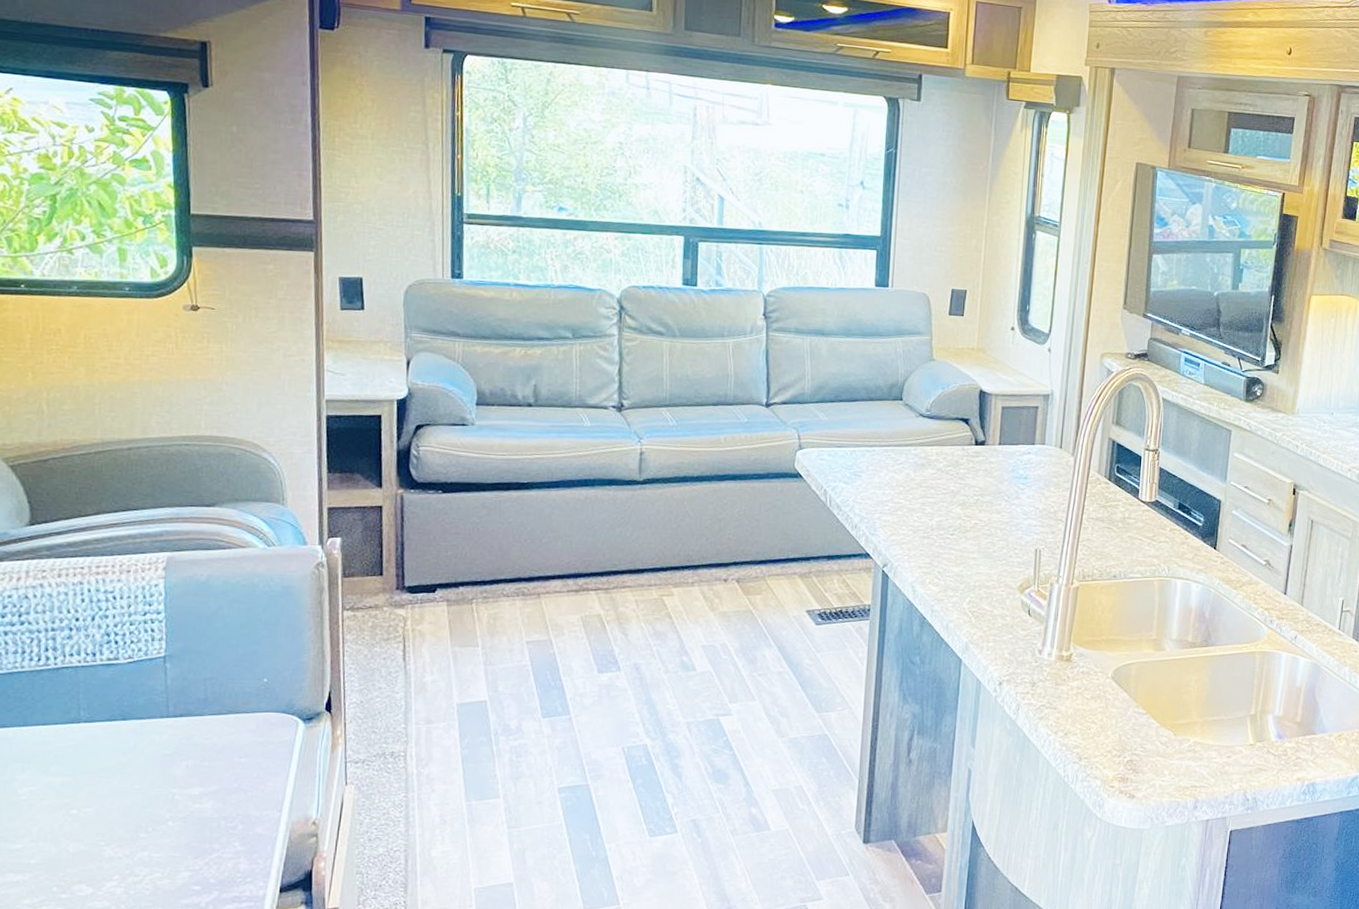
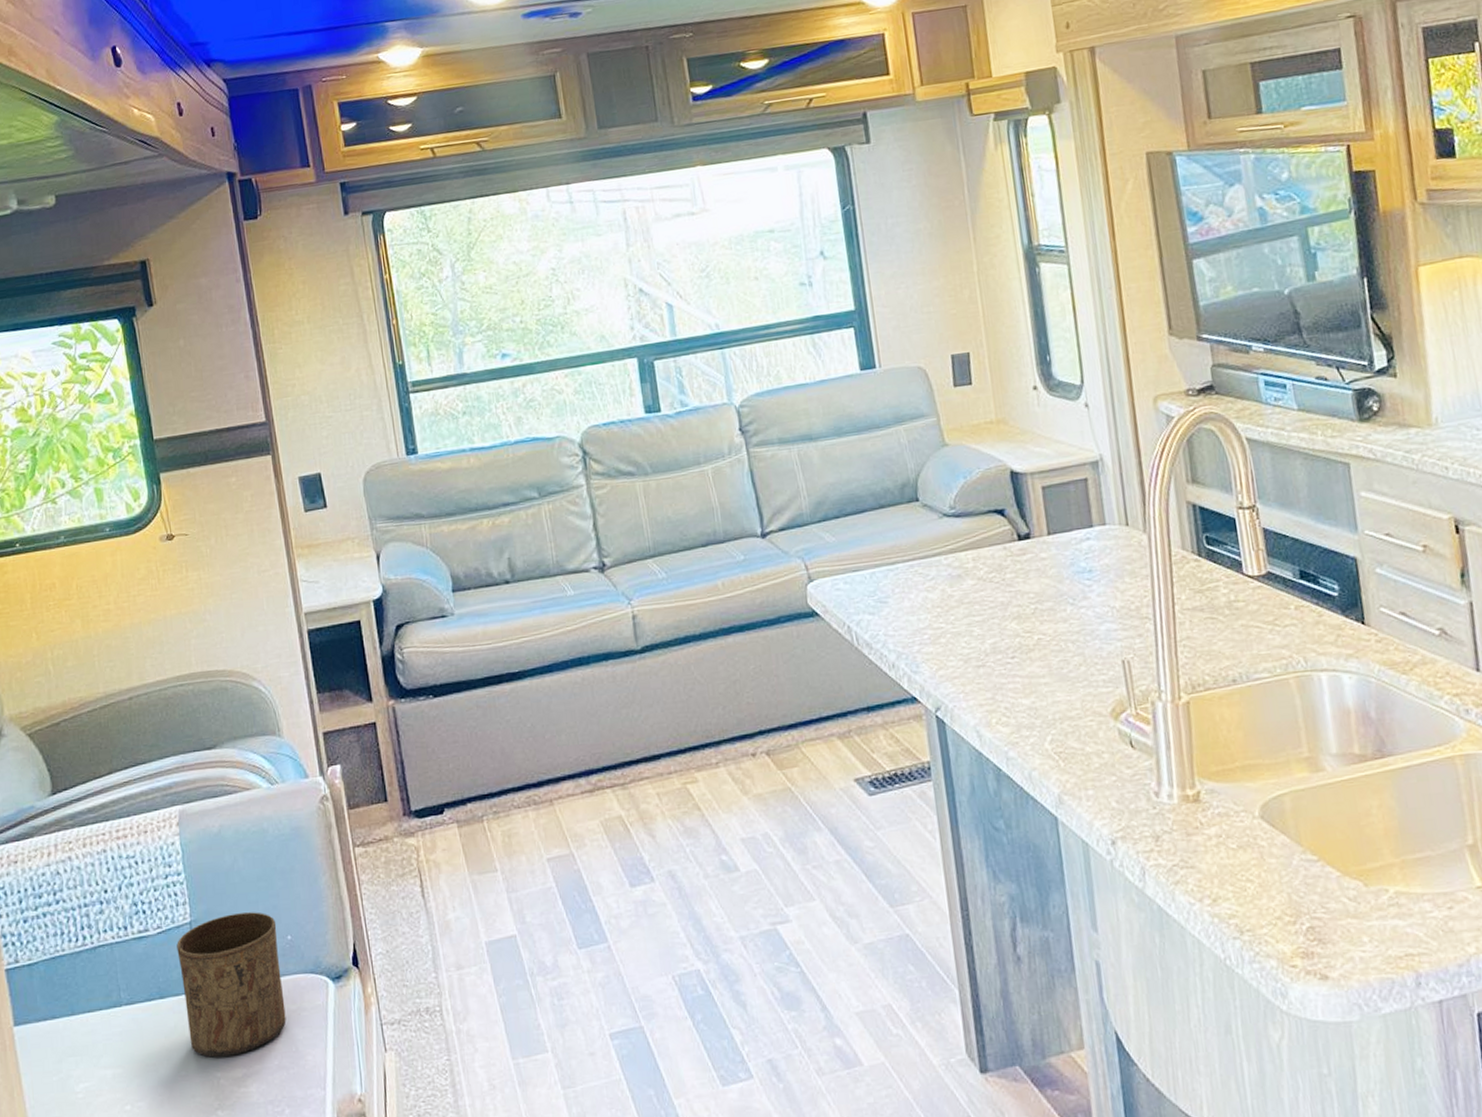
cup: none [147,654,254,776] -> present [177,912,286,1058]

